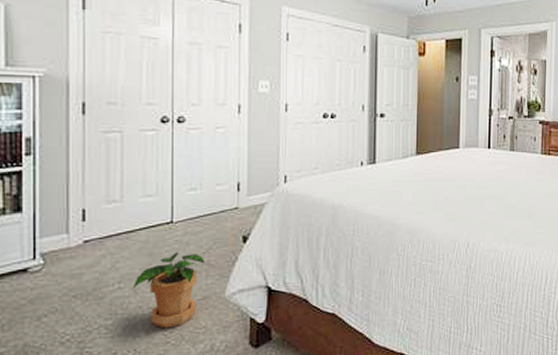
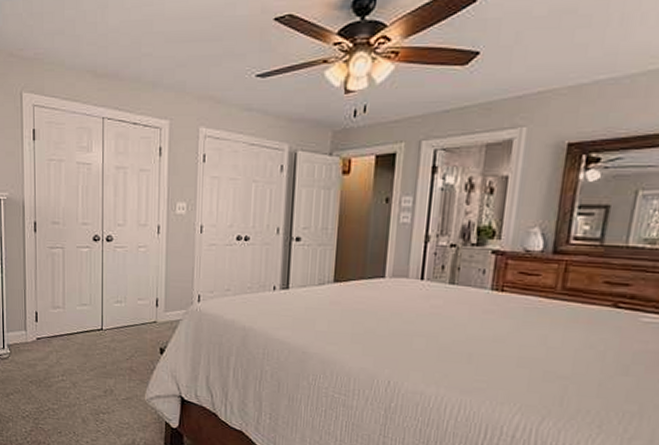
potted plant: present [132,252,205,329] -> none [72,355,128,419]

